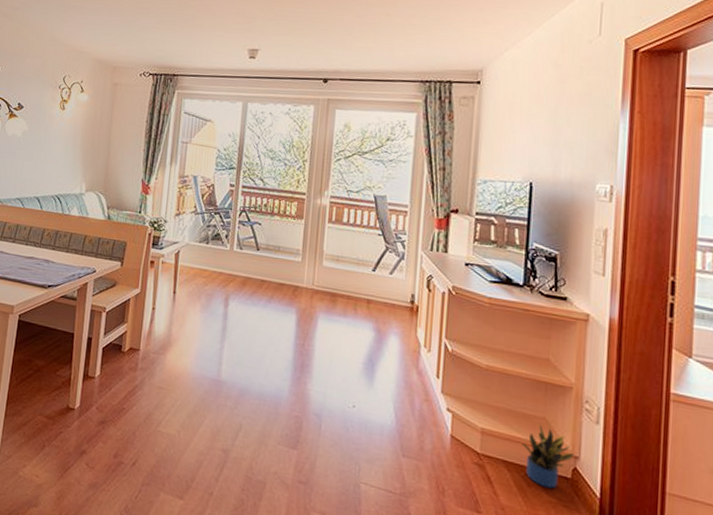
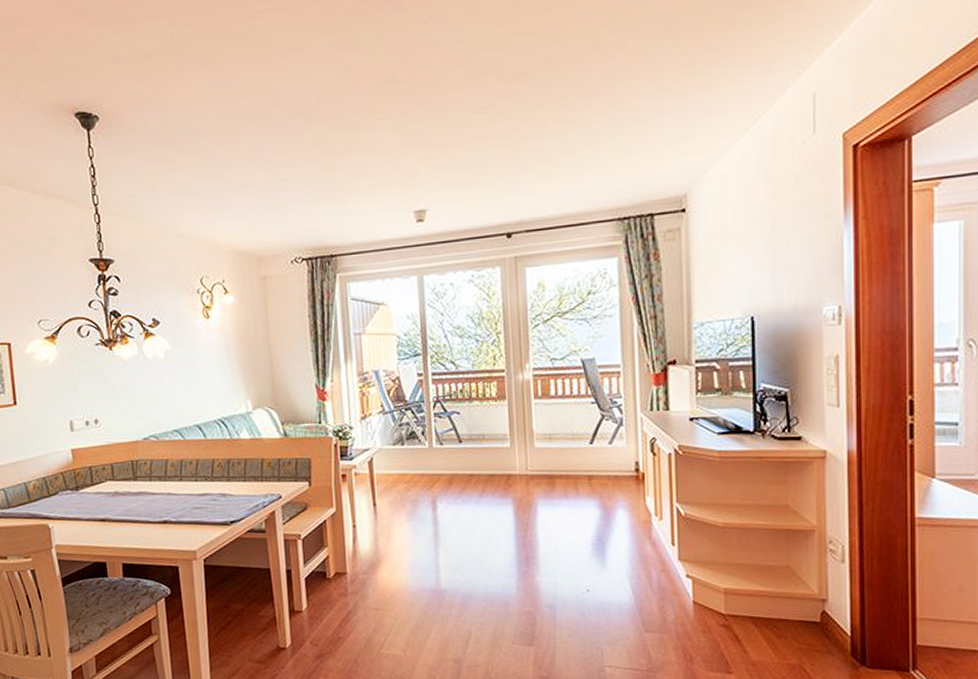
potted plant: present [522,422,574,489] -> none [767,572,822,636]

